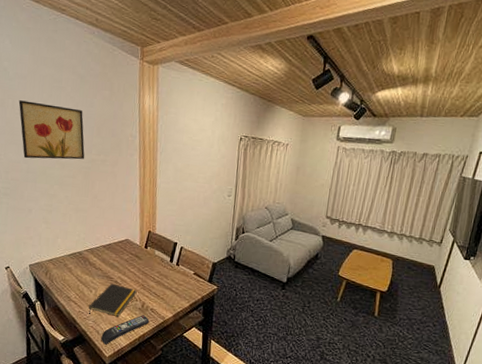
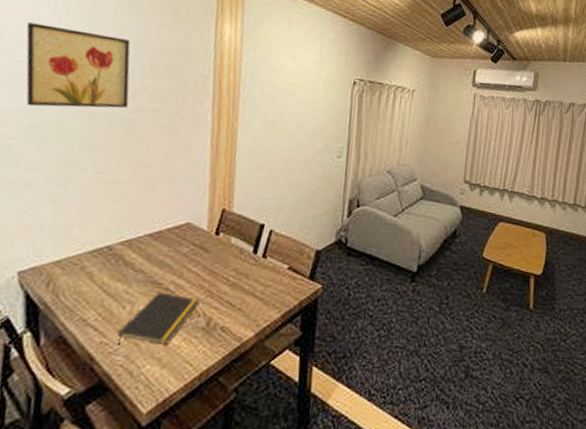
remote control: present [101,315,150,345] -> none [136,338,218,394]

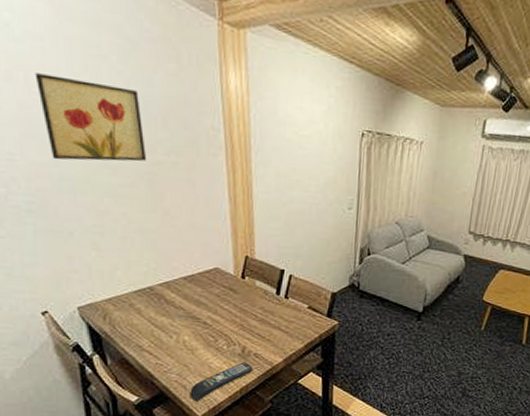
notepad: present [116,292,200,345] -> none [169,325,235,366]
remote control: none [136,338,218,394] -> present [190,362,253,402]

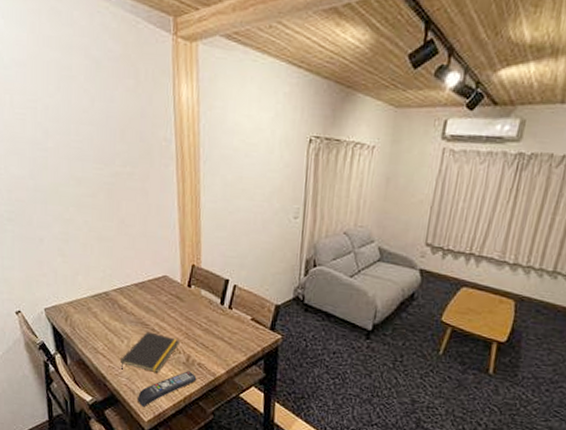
wall art: present [35,73,147,162] -> none [18,95,107,173]
notepad: none [169,325,235,366] -> present [120,331,180,373]

